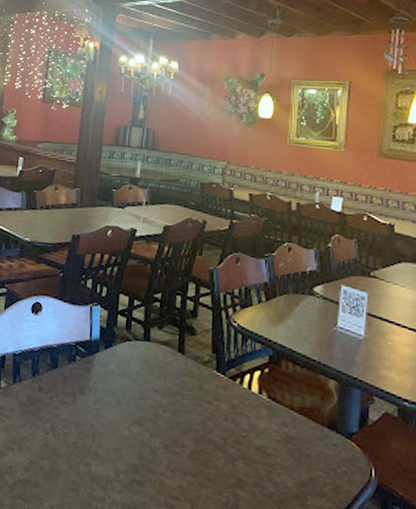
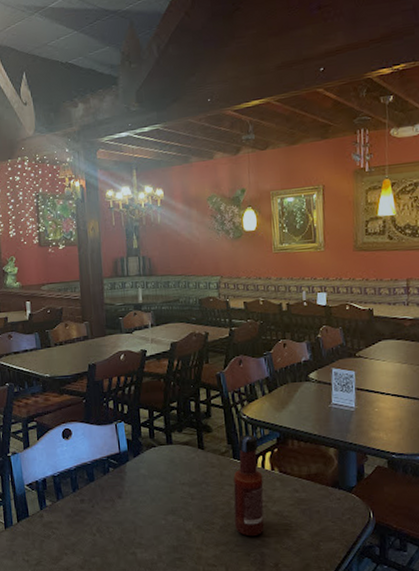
tabasco sauce: none [209,346,248,472] -> present [233,435,265,537]

